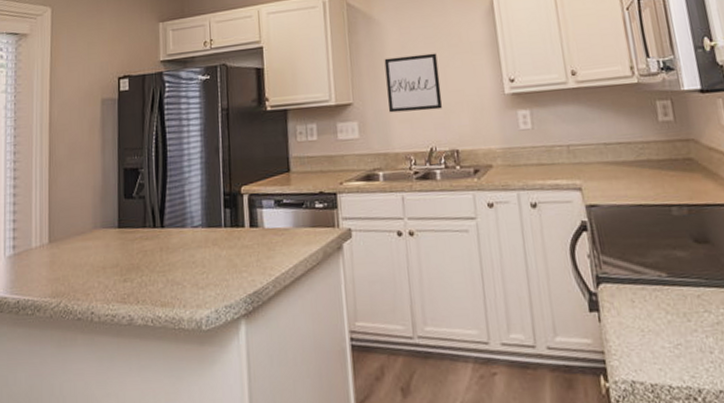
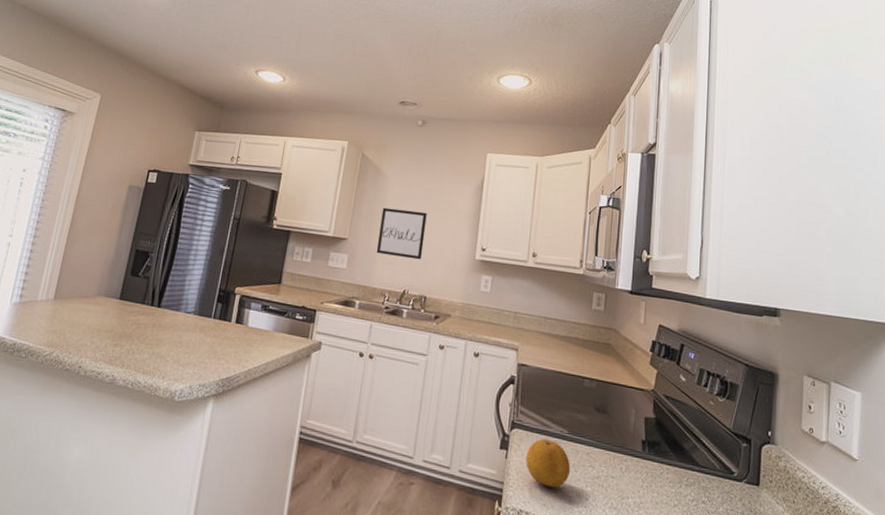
fruit: none [623,288,683,347] -> present [526,438,571,488]

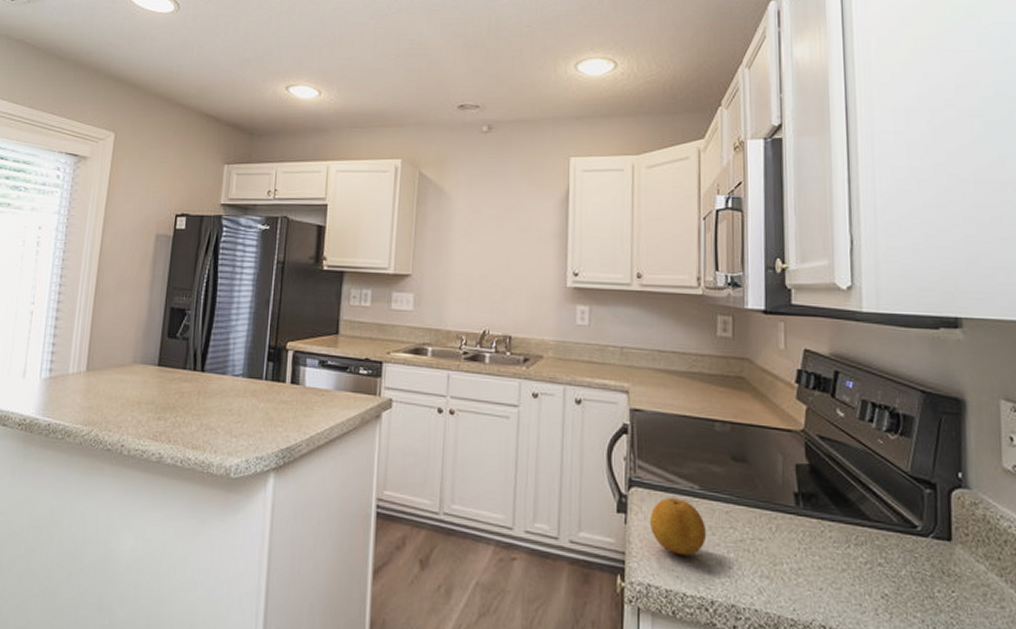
wall art: present [376,207,427,260] -> none [446,234,504,293]

